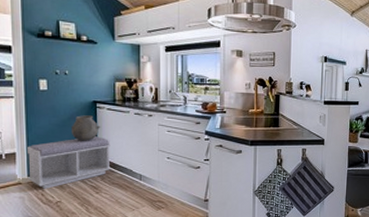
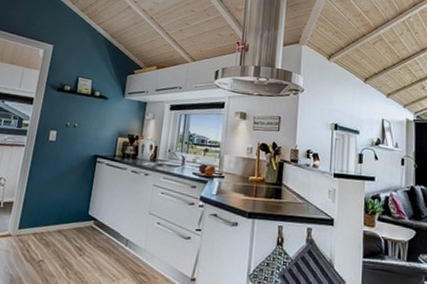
bench: present [27,136,111,189] -> none [18,192,104,245]
ceramic pot: present [70,115,101,141] -> none [68,168,97,197]

